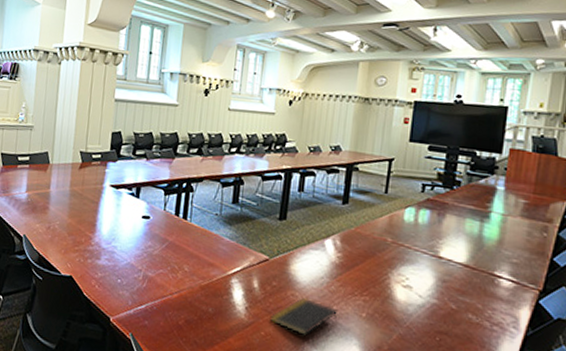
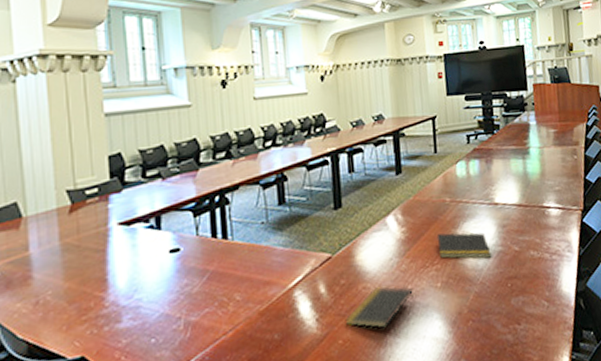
notepad: none [370,269,425,307] -> present [436,232,492,259]

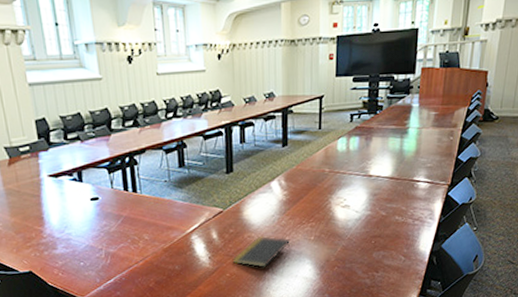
notepad: present [436,232,492,259] -> none [314,198,361,220]

